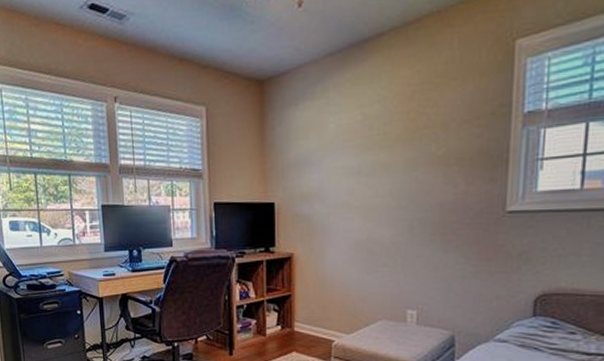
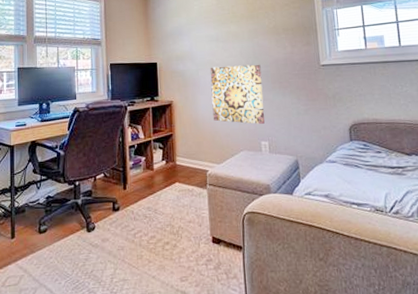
wall art: none [345,208,418,288] -> present [210,64,265,124]

